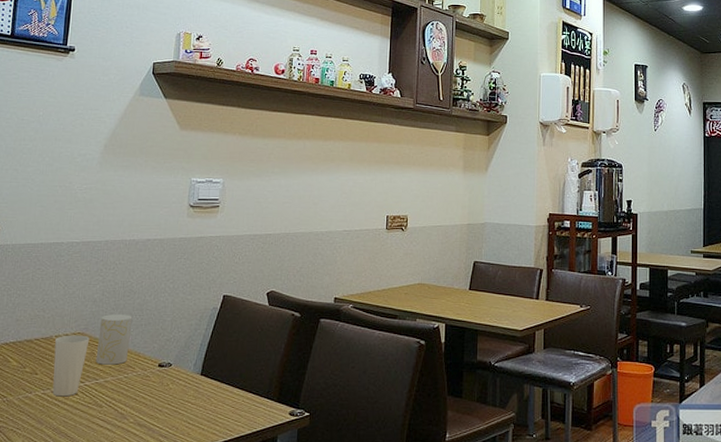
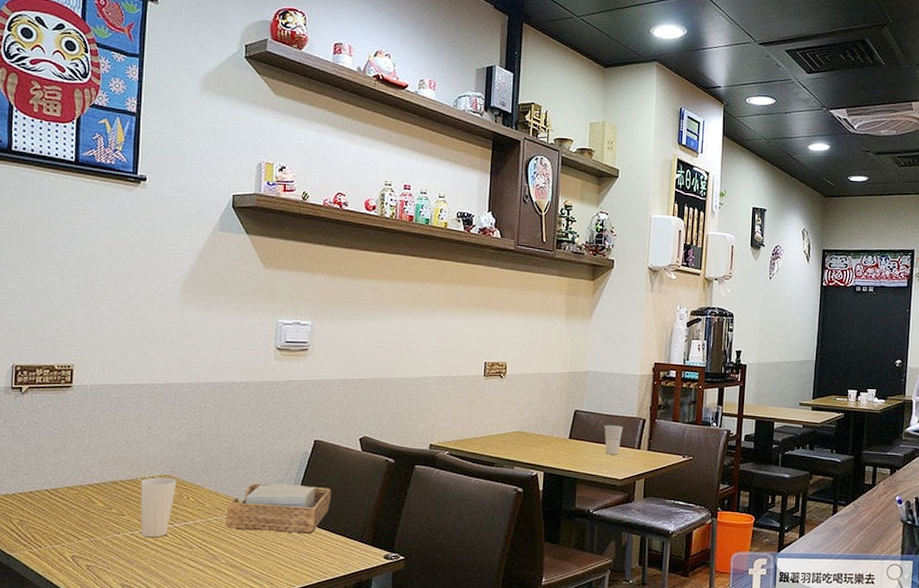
cup: present [95,313,133,365] -> none [184,457,221,507]
napkin holder: none [135,340,239,391] -> present [226,483,331,534]
cup: none [503,276,522,305] -> present [604,425,624,455]

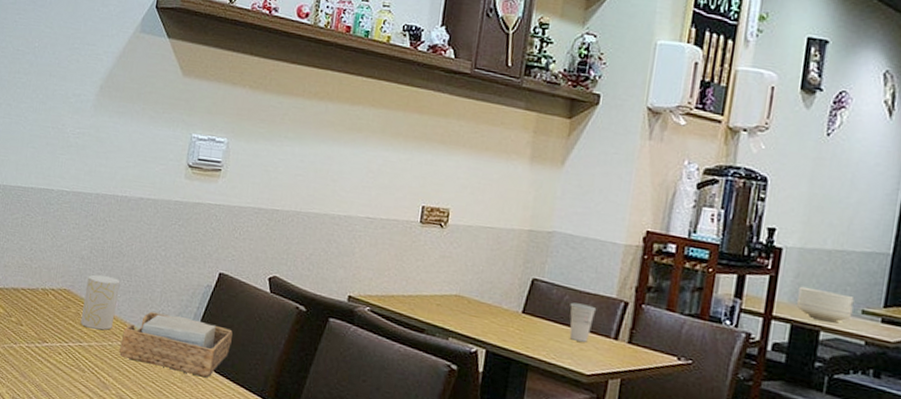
cup: present [140,477,177,538] -> none [36,289,76,355]
cup: none [184,457,221,507] -> present [80,274,120,330]
bowl: none [758,391,794,415] -> present [796,286,855,323]

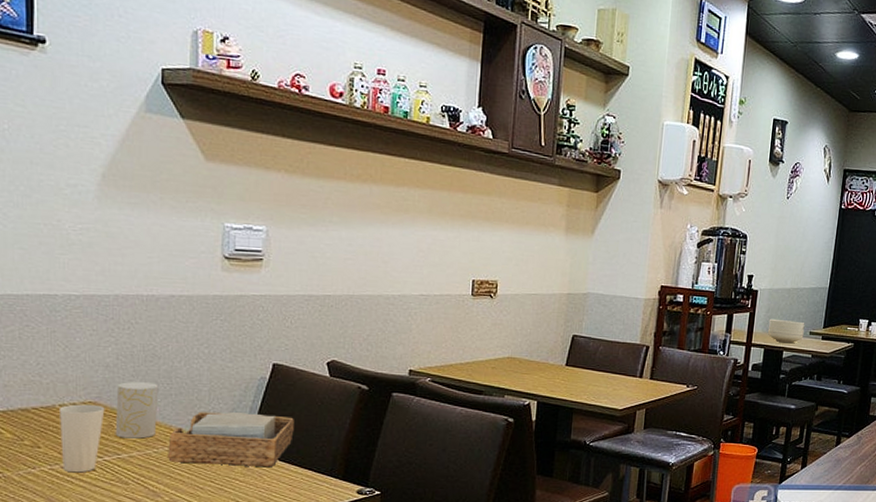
cup: none [36,289,76,355] -> present [58,404,105,473]
cup: present [569,302,597,343] -> none [604,351,625,383]

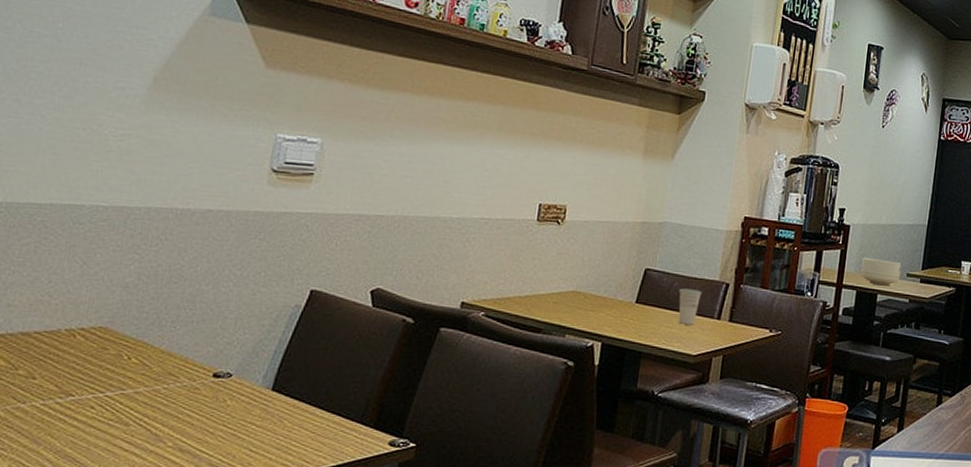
cup: present [58,404,105,473] -> none [56,329,116,410]
cup: present [115,381,159,439] -> none [122,305,180,372]
napkin holder: present [168,412,294,468] -> none [178,342,327,411]
cup: none [604,351,625,383] -> present [678,288,702,325]

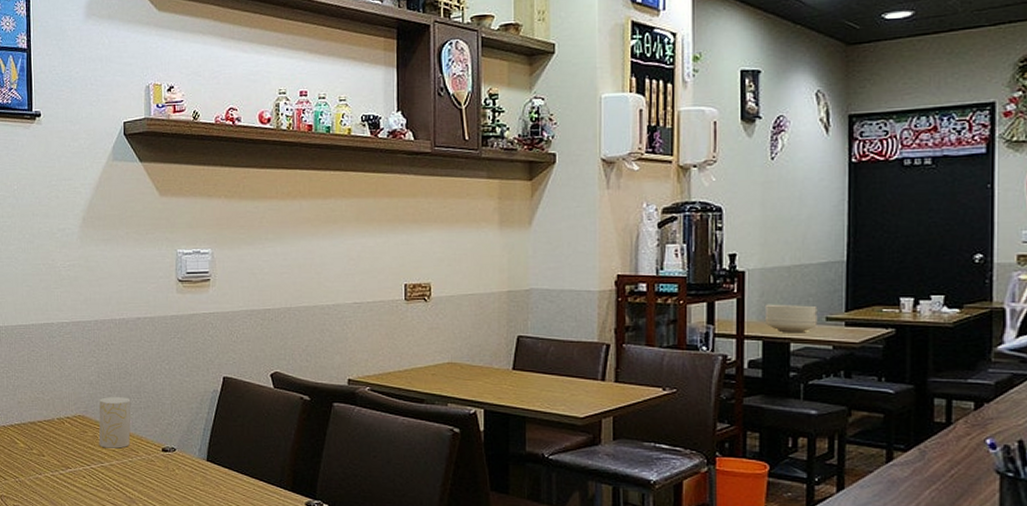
cup: none [122,305,180,372] -> present [98,396,131,449]
cup: present [678,288,702,325] -> none [556,352,582,388]

